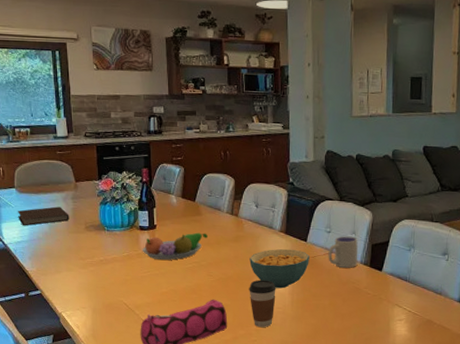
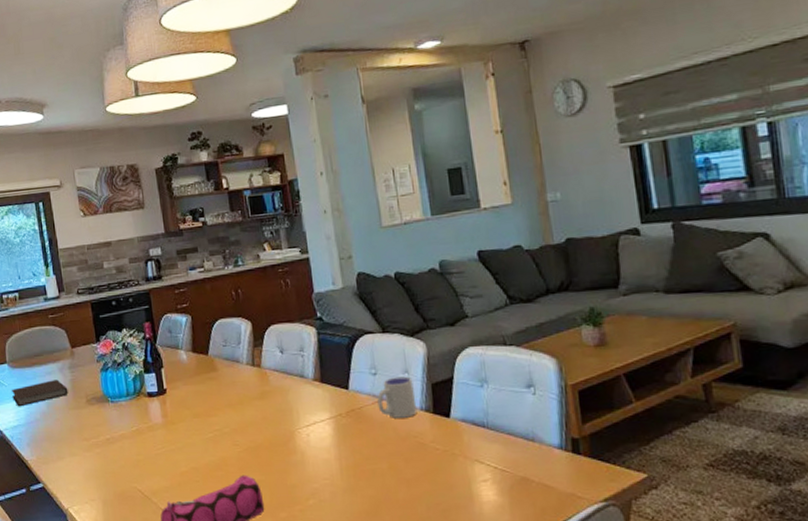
fruit bowl: present [142,232,208,260] -> none [152,392,228,431]
cereal bowl: present [249,249,309,289] -> none [281,400,356,453]
coffee cup: present [249,280,276,328] -> none [285,444,320,507]

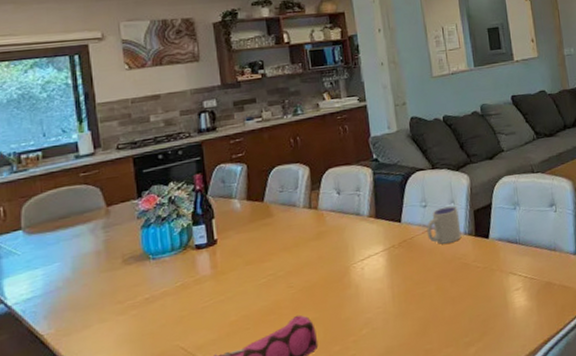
notebook: present [11,379,68,407] -> none [25,241,100,277]

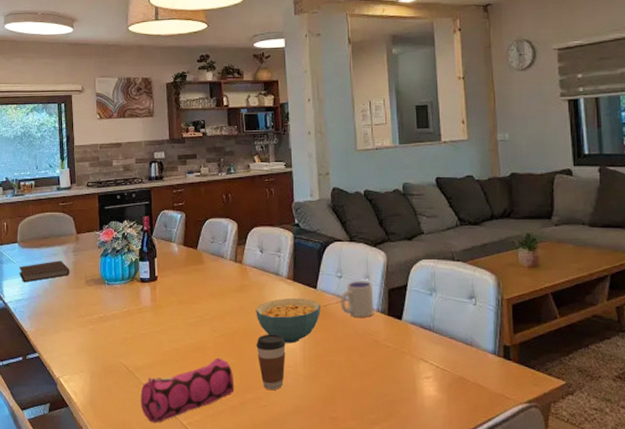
notebook: none [25,241,100,277] -> present [18,261,70,283]
cereal bowl: none [336,234,407,285] -> present [256,297,321,344]
coffee cup: none [339,277,373,337] -> present [256,334,286,391]

